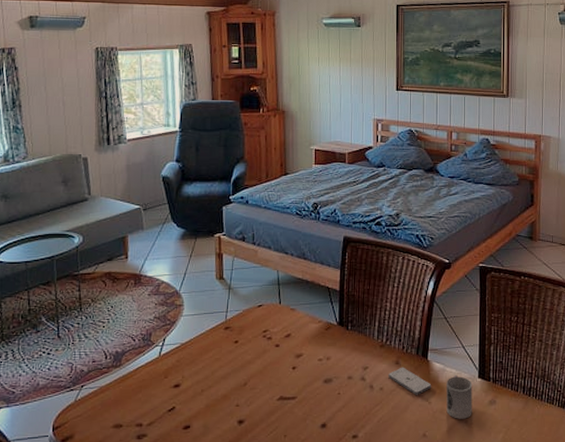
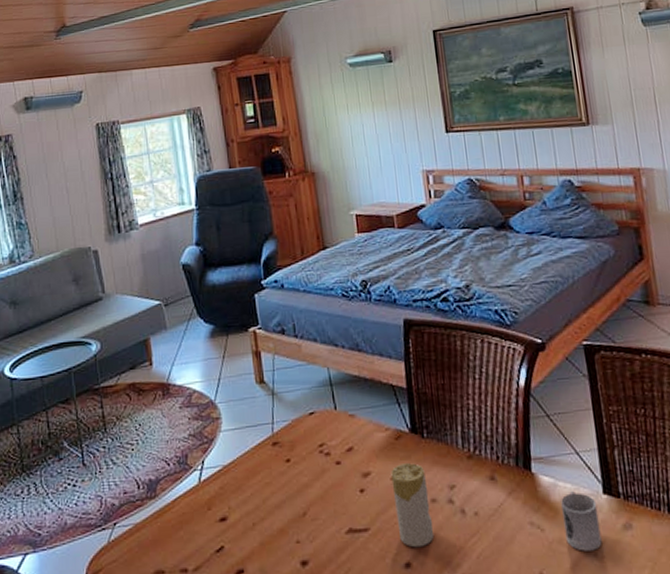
candle: none [318,349,347,413] -> present [391,463,435,548]
smartphone: present [388,367,432,395] -> none [482,483,542,520]

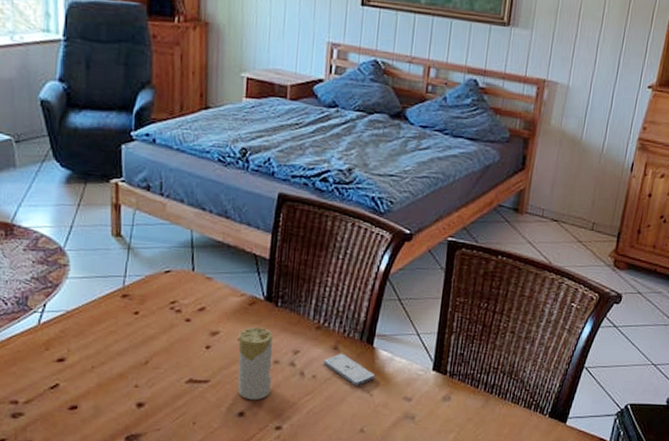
smartphone: none [482,483,542,520] -> present [323,353,376,386]
cup: present [561,491,602,551] -> none [390,366,425,415]

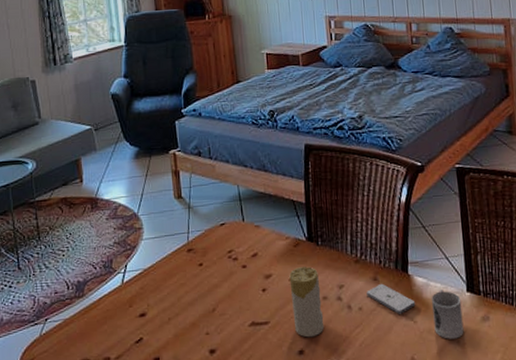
cup: none [390,366,425,415] -> present [432,290,464,339]

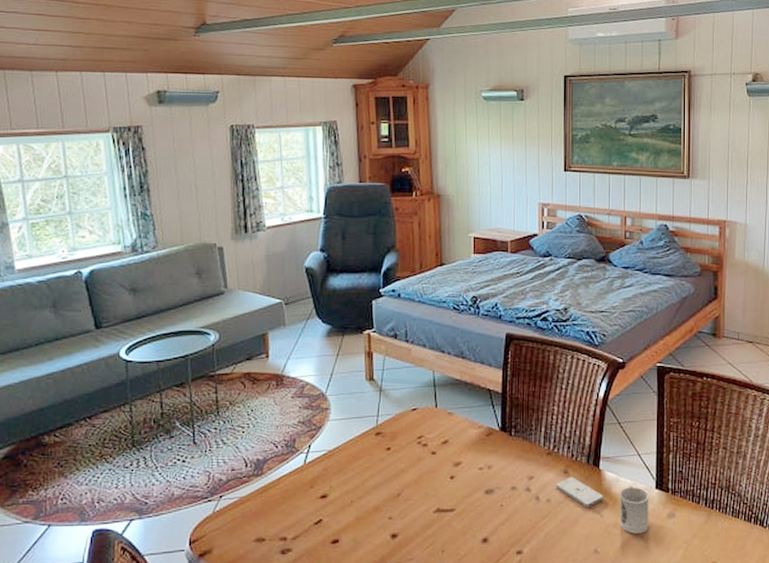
candle: present [289,266,325,338] -> none [479,456,511,526]

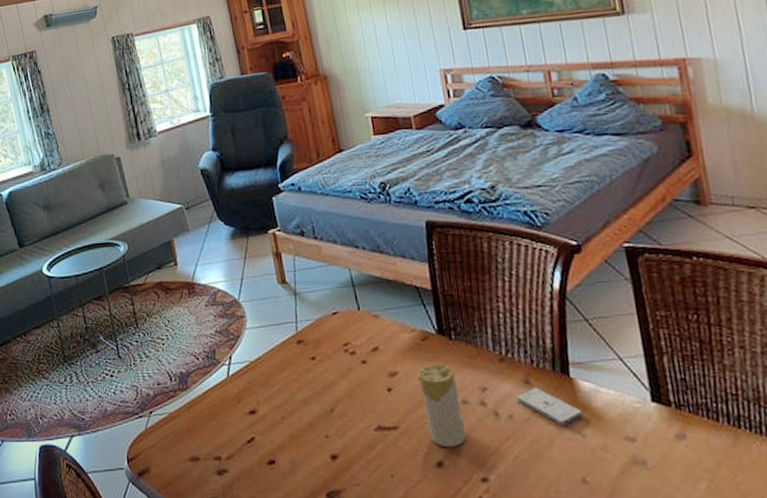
candle: none [479,456,511,526] -> present [418,364,467,448]
cup: present [620,486,649,534] -> none [603,398,652,460]

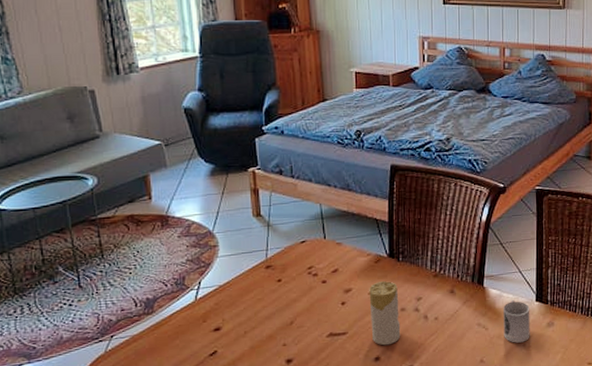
smartphone: present [517,387,583,425] -> none [443,295,488,322]
cup: none [603,398,652,460] -> present [503,300,530,343]

